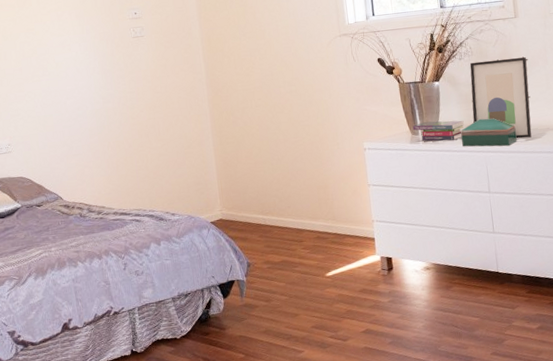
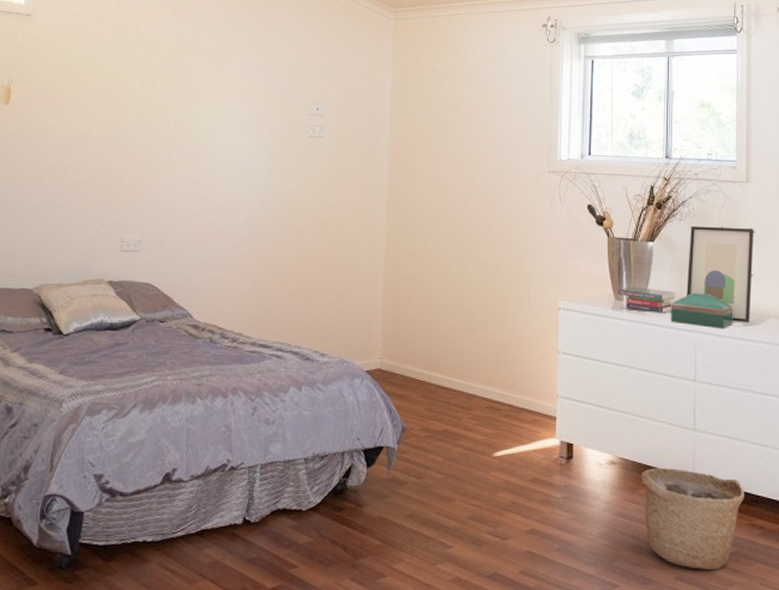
basket: none [453,266,544,344] -> present [641,468,744,570]

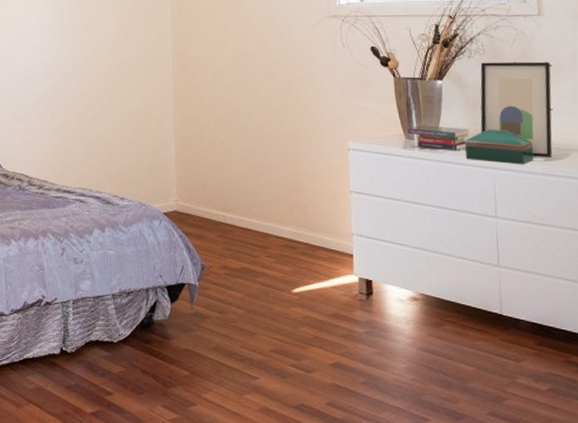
basket: present [641,468,744,570] -> none [445,304,558,406]

